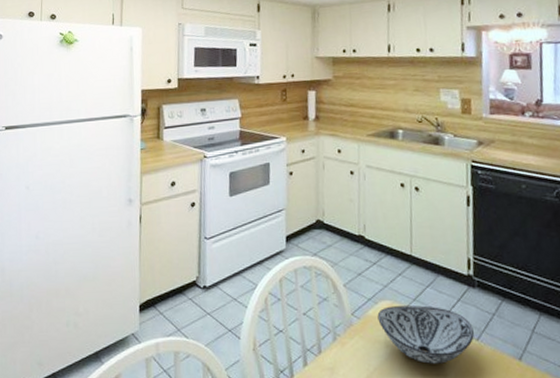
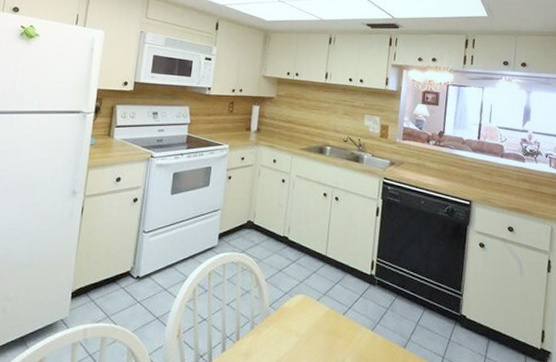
decorative bowl: present [377,305,474,364] -> none [292,300,370,350]

